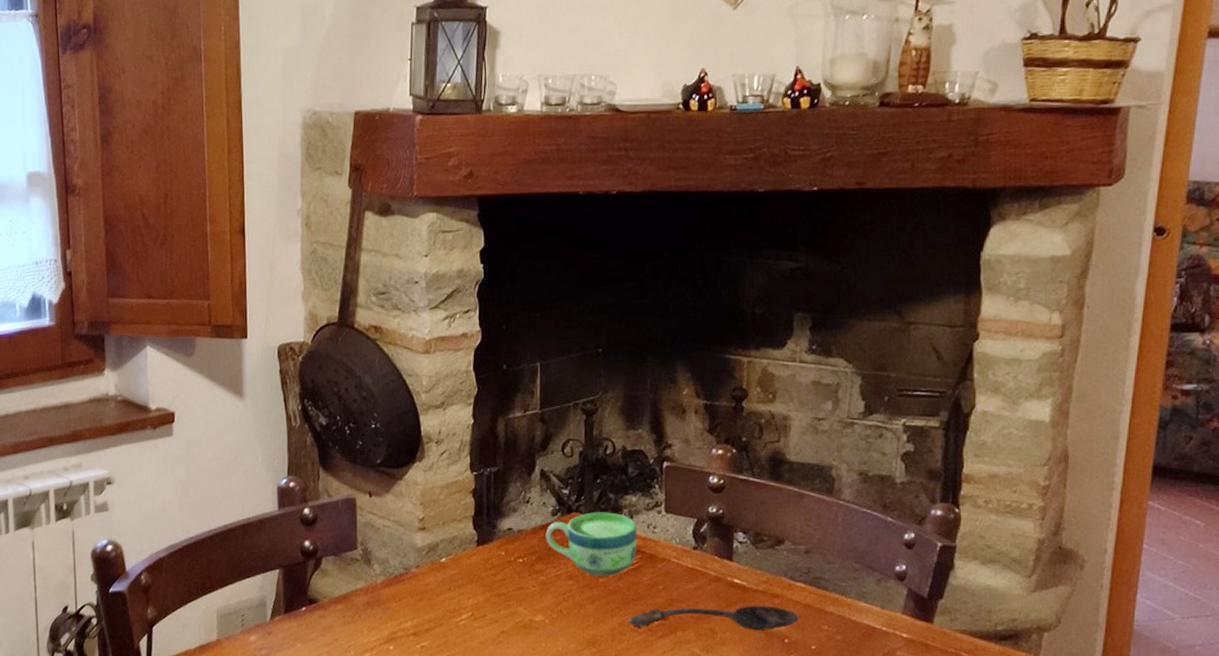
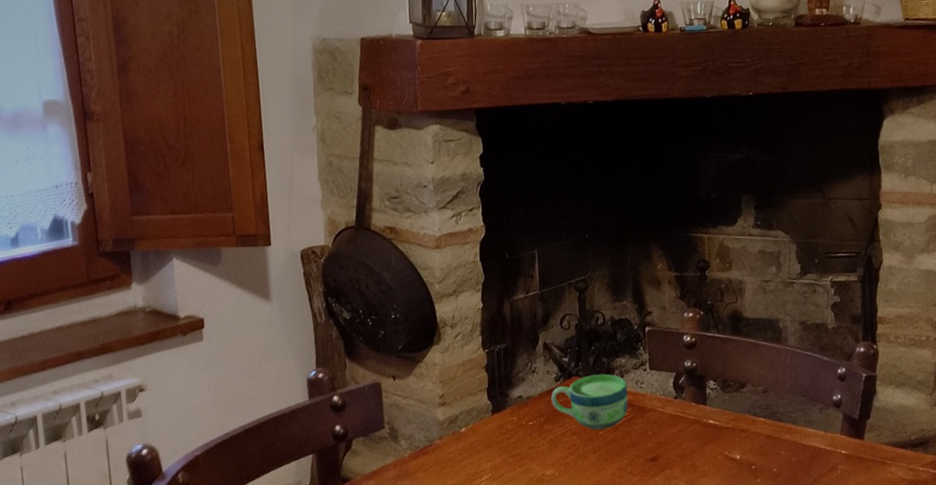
spoon: present [629,605,799,631] -> none [626,439,762,470]

